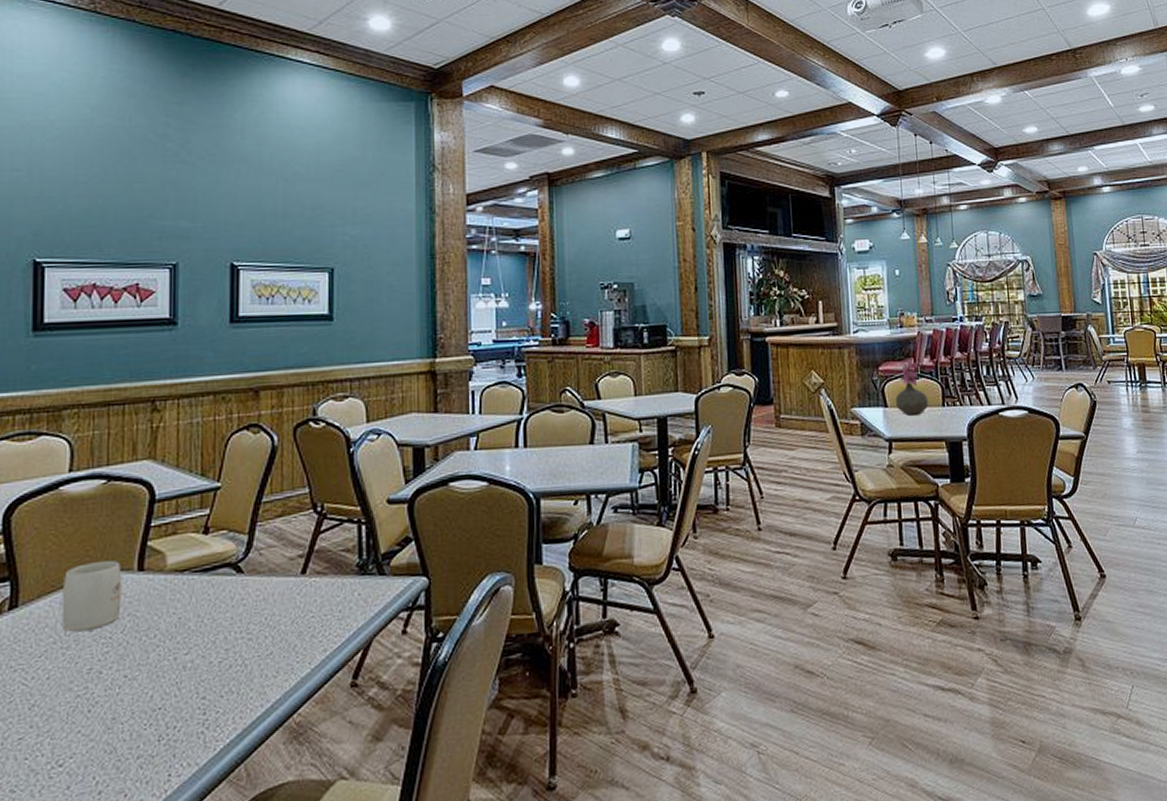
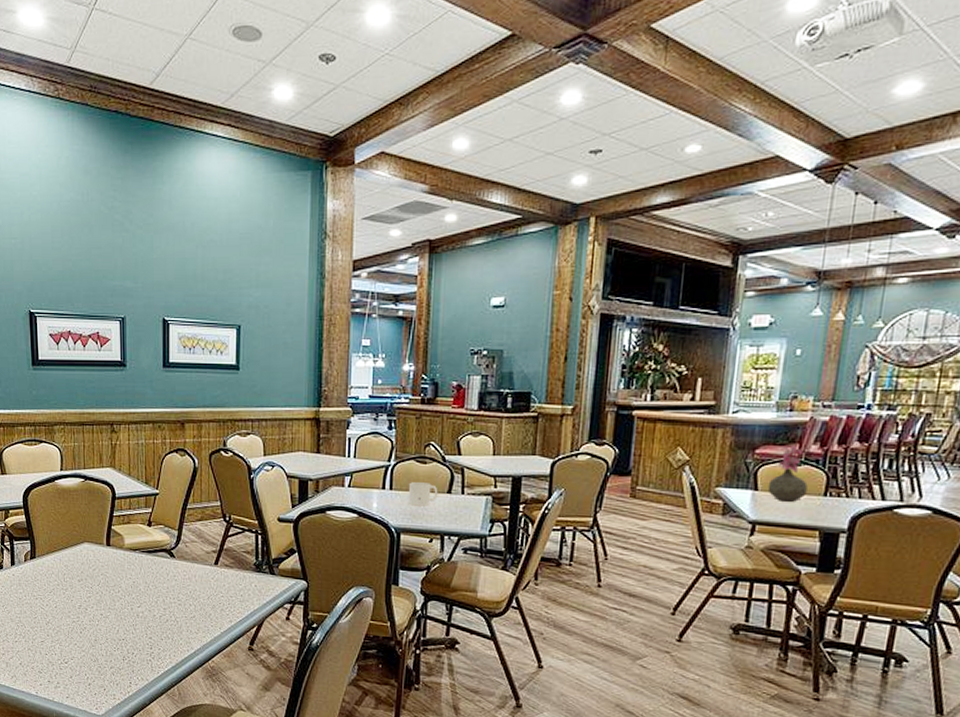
mug: present [61,561,122,632] -> none [60,535,97,580]
mug: none [545,434,580,464] -> present [408,482,438,507]

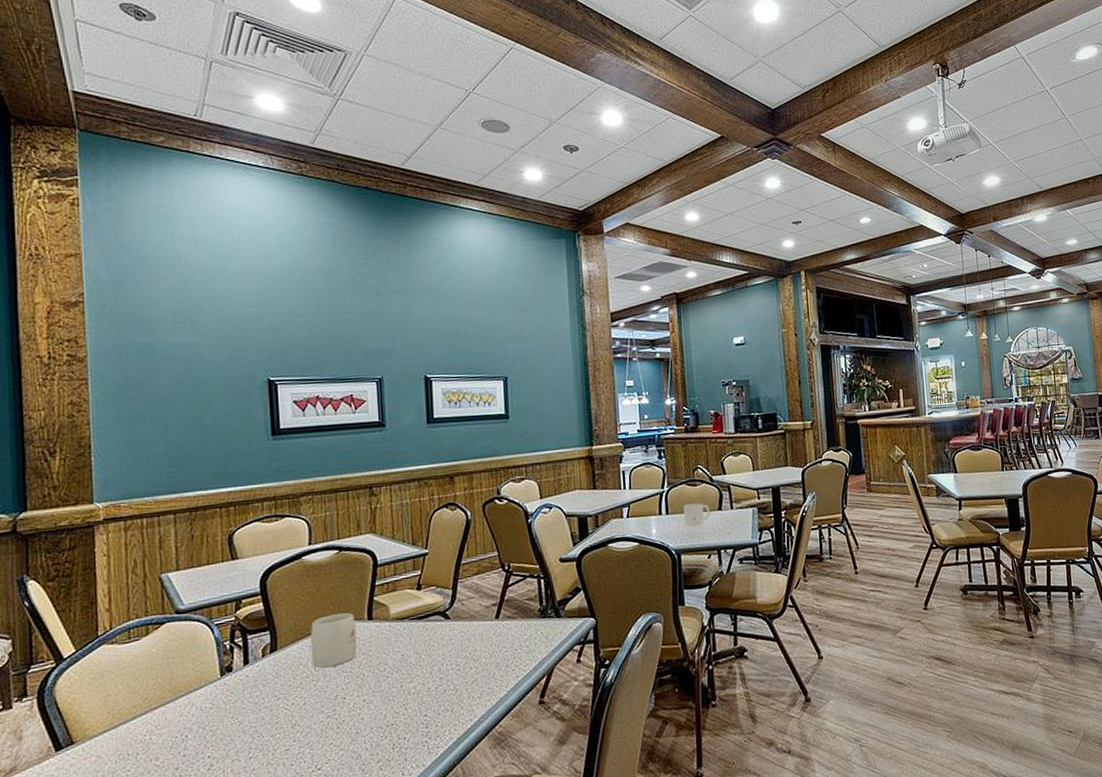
mug: none [60,535,97,580] -> present [310,613,357,668]
vase: present [767,446,808,503] -> none [963,435,990,480]

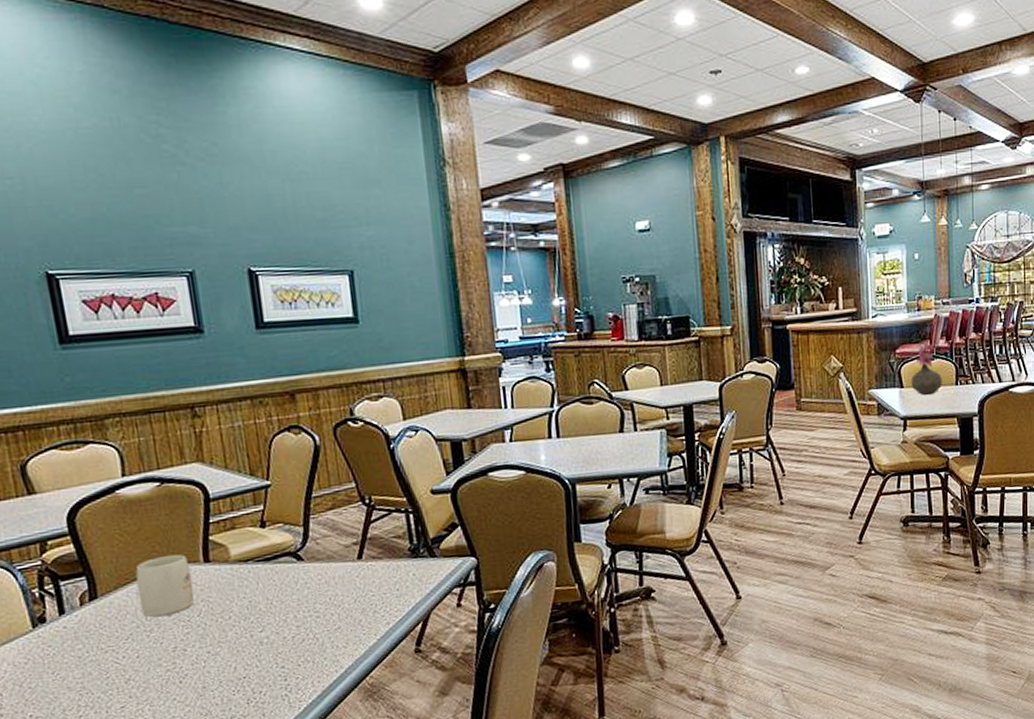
mug: present [683,503,711,527] -> none [576,424,610,452]
vase: none [963,435,990,480] -> present [911,342,942,396]

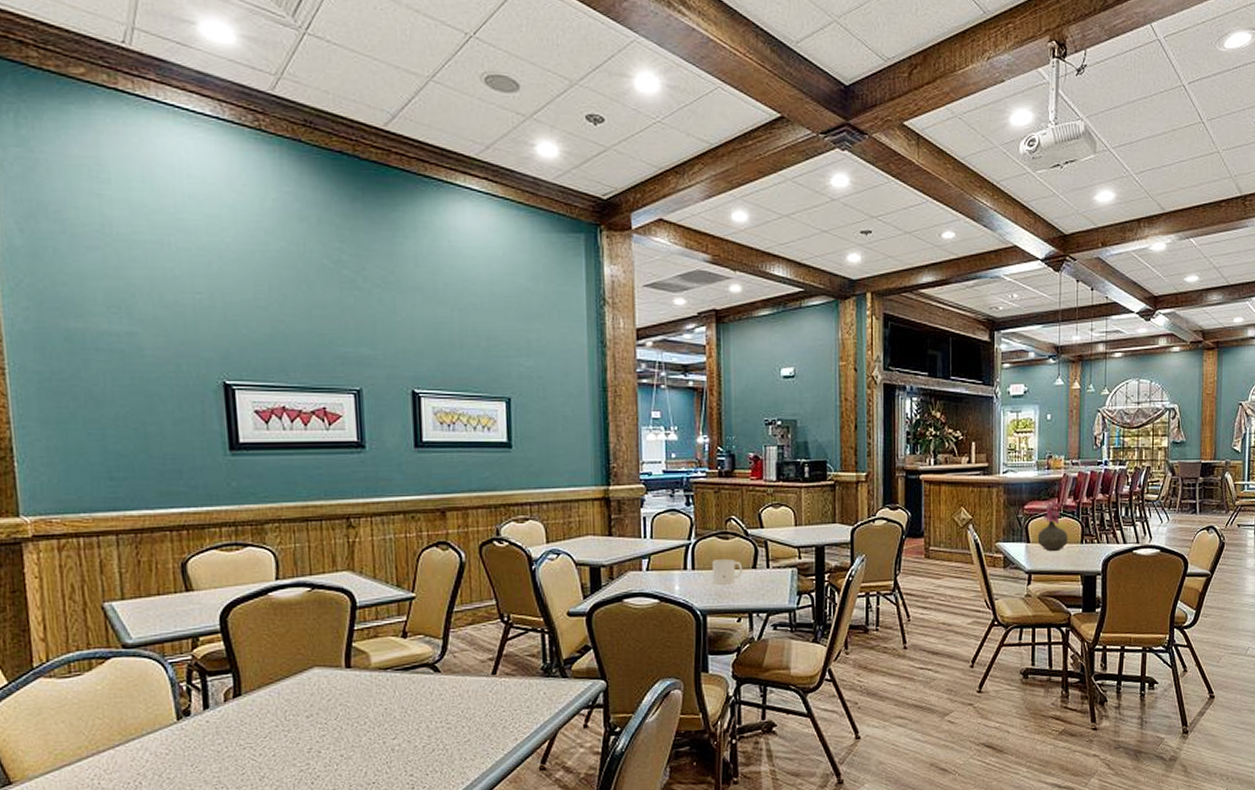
mug: present [135,554,194,617] -> none [279,659,333,717]
mug: none [576,424,610,452] -> present [711,559,743,585]

